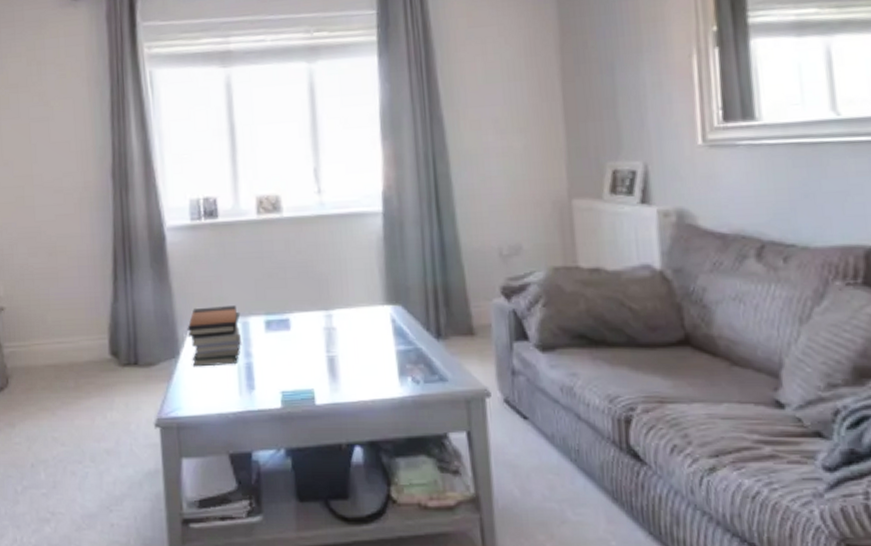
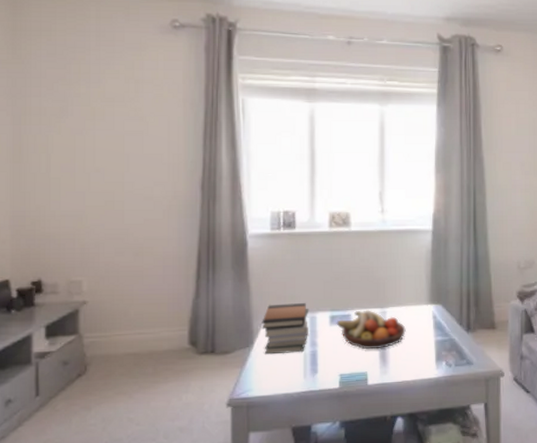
fruit bowl: none [273,313,358,362] -> present [336,310,406,350]

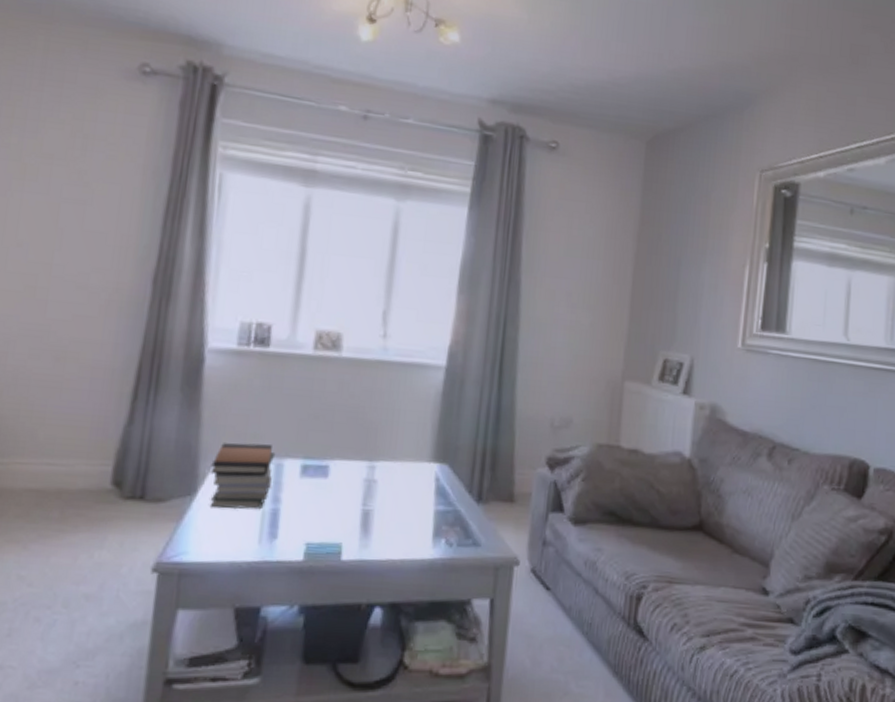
fruit bowl: present [336,310,406,350] -> none [308,461,399,515]

